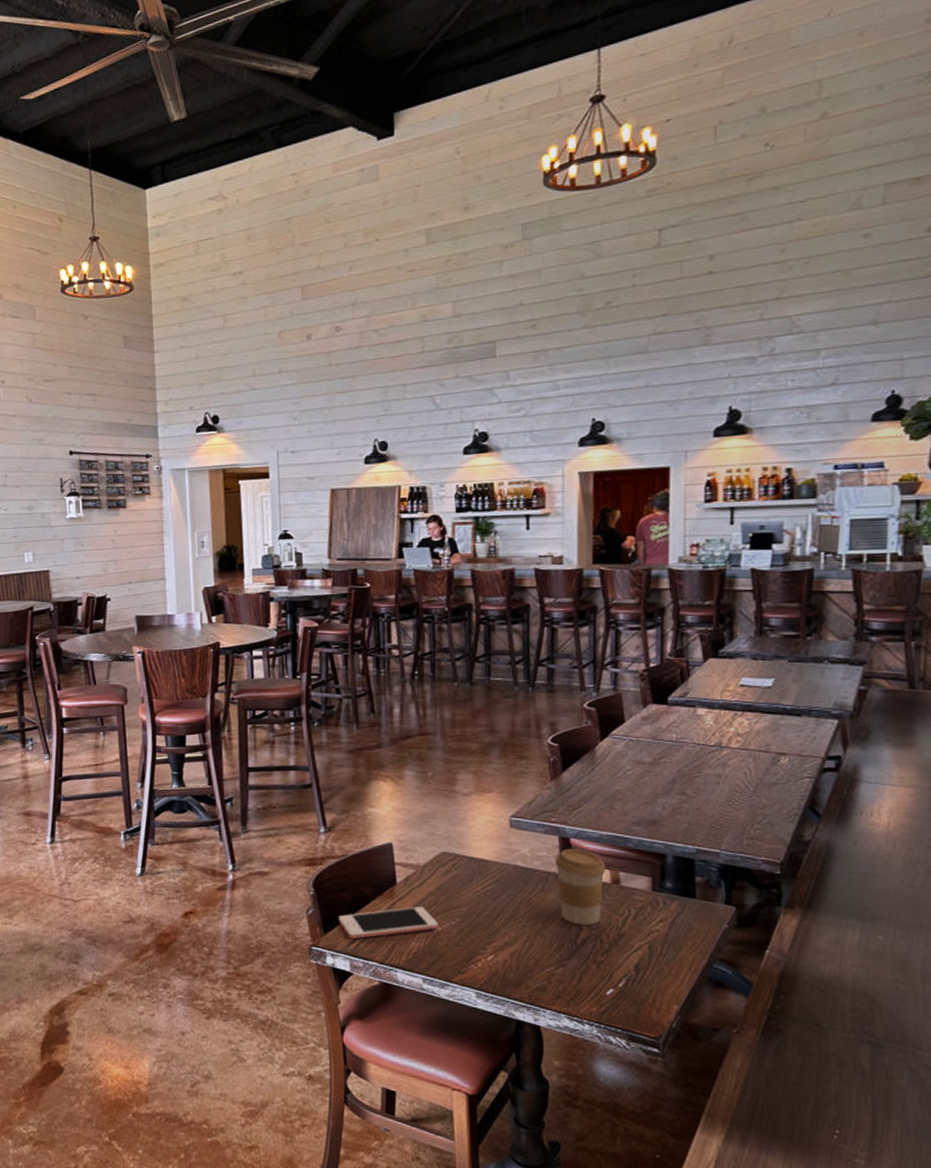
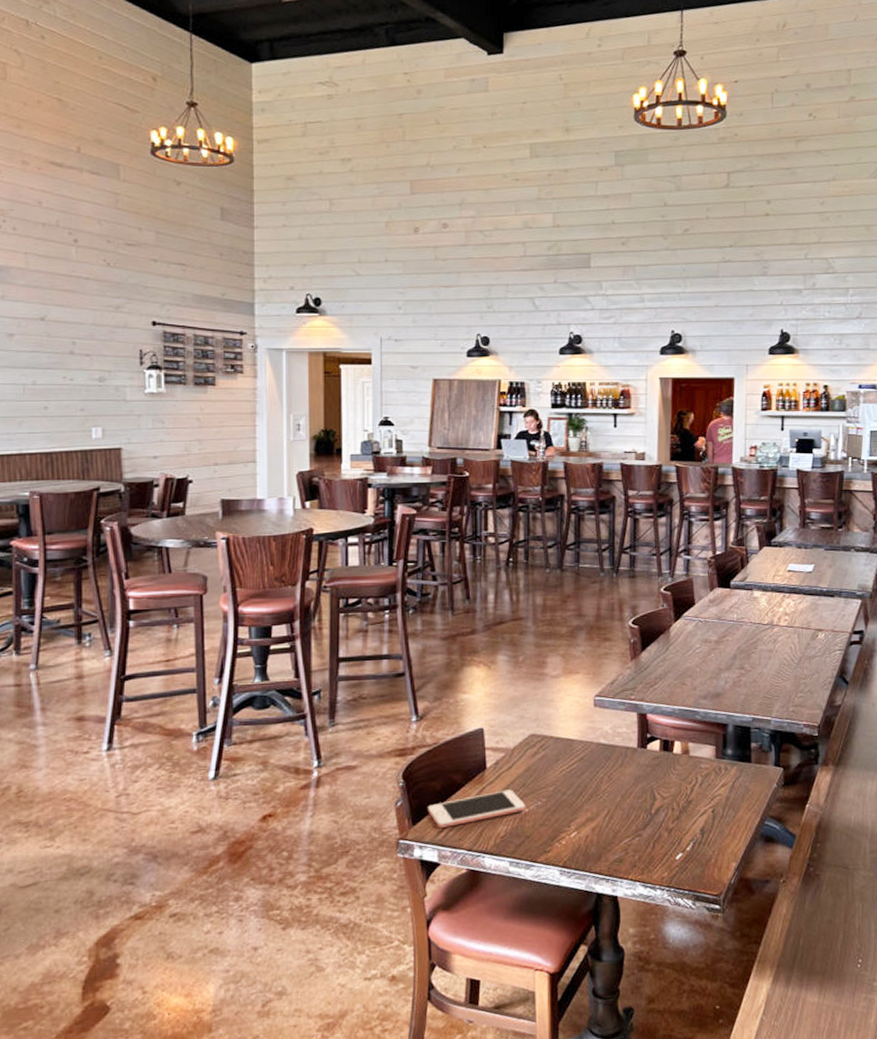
coffee cup: present [554,849,607,925] -> none [632,724,678,796]

